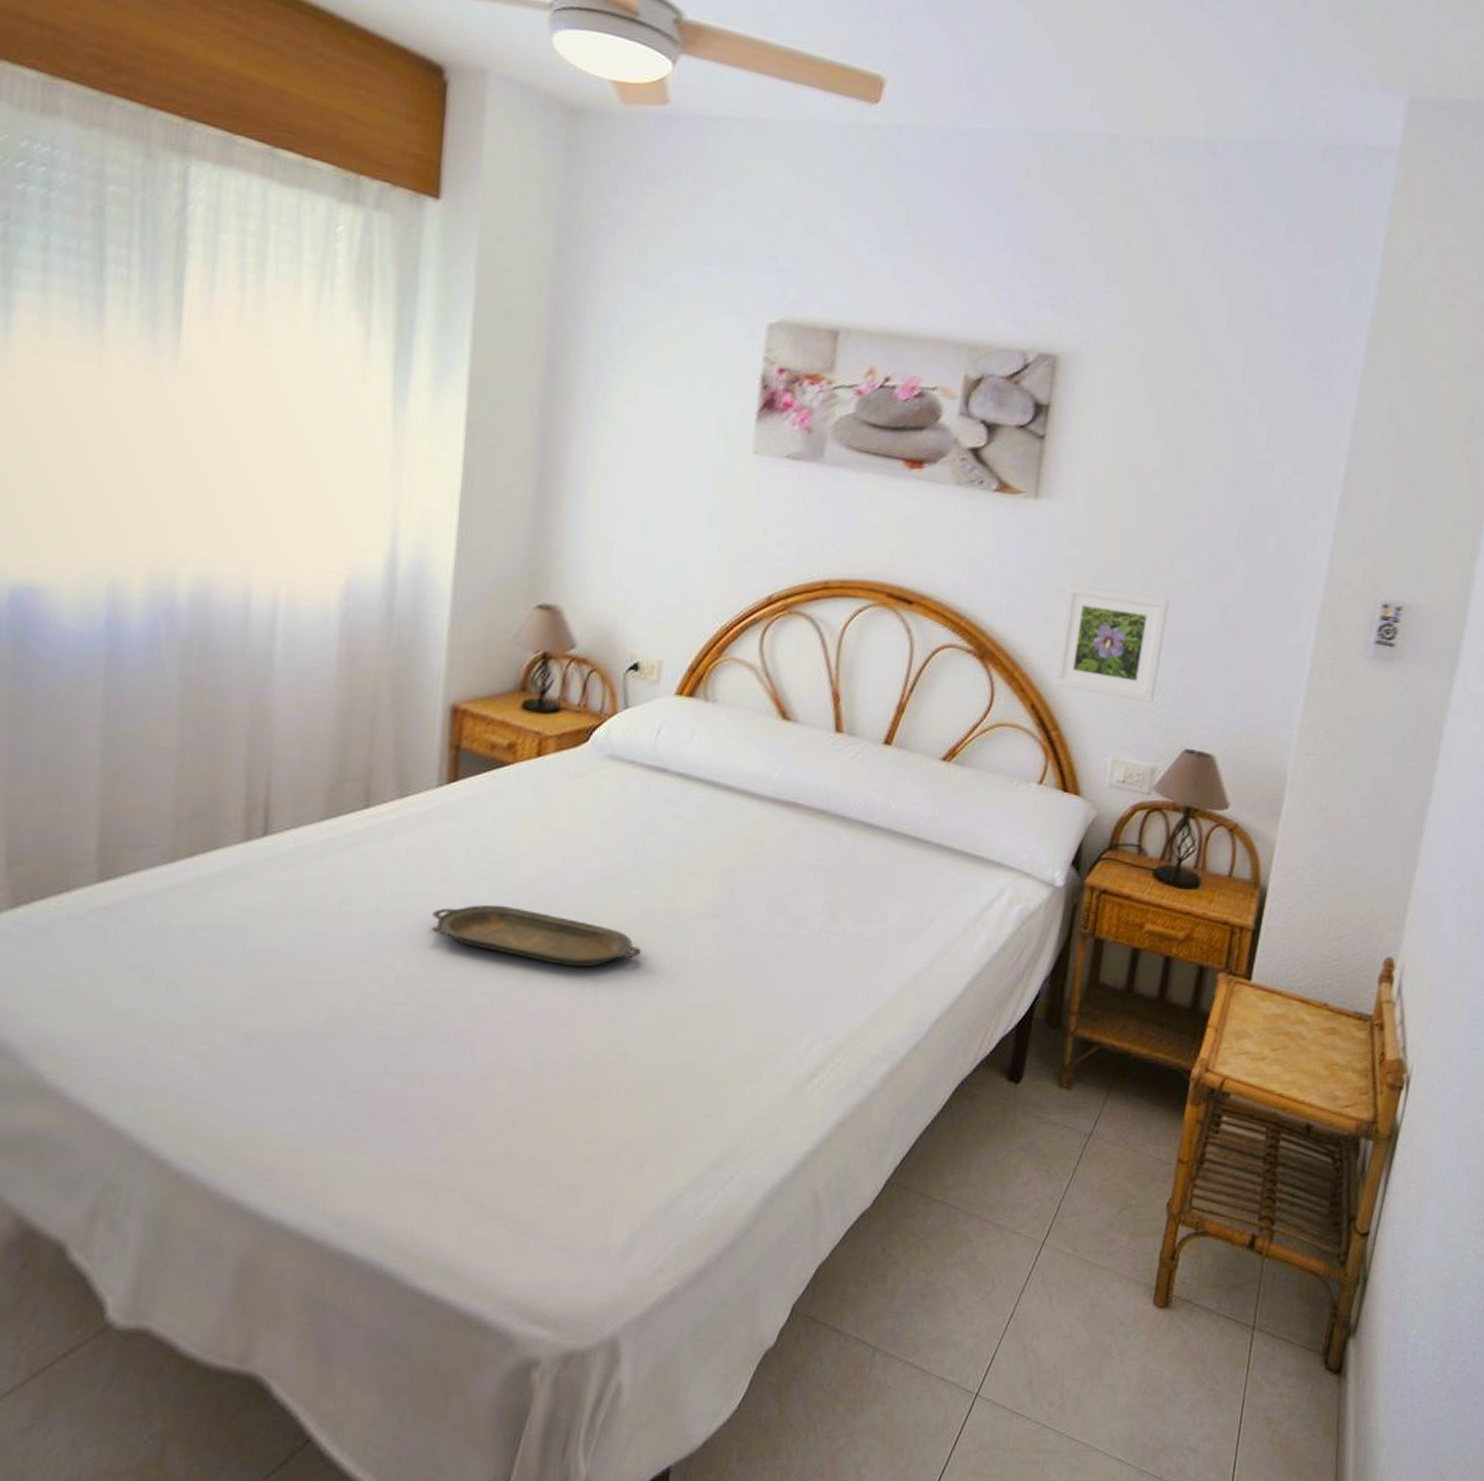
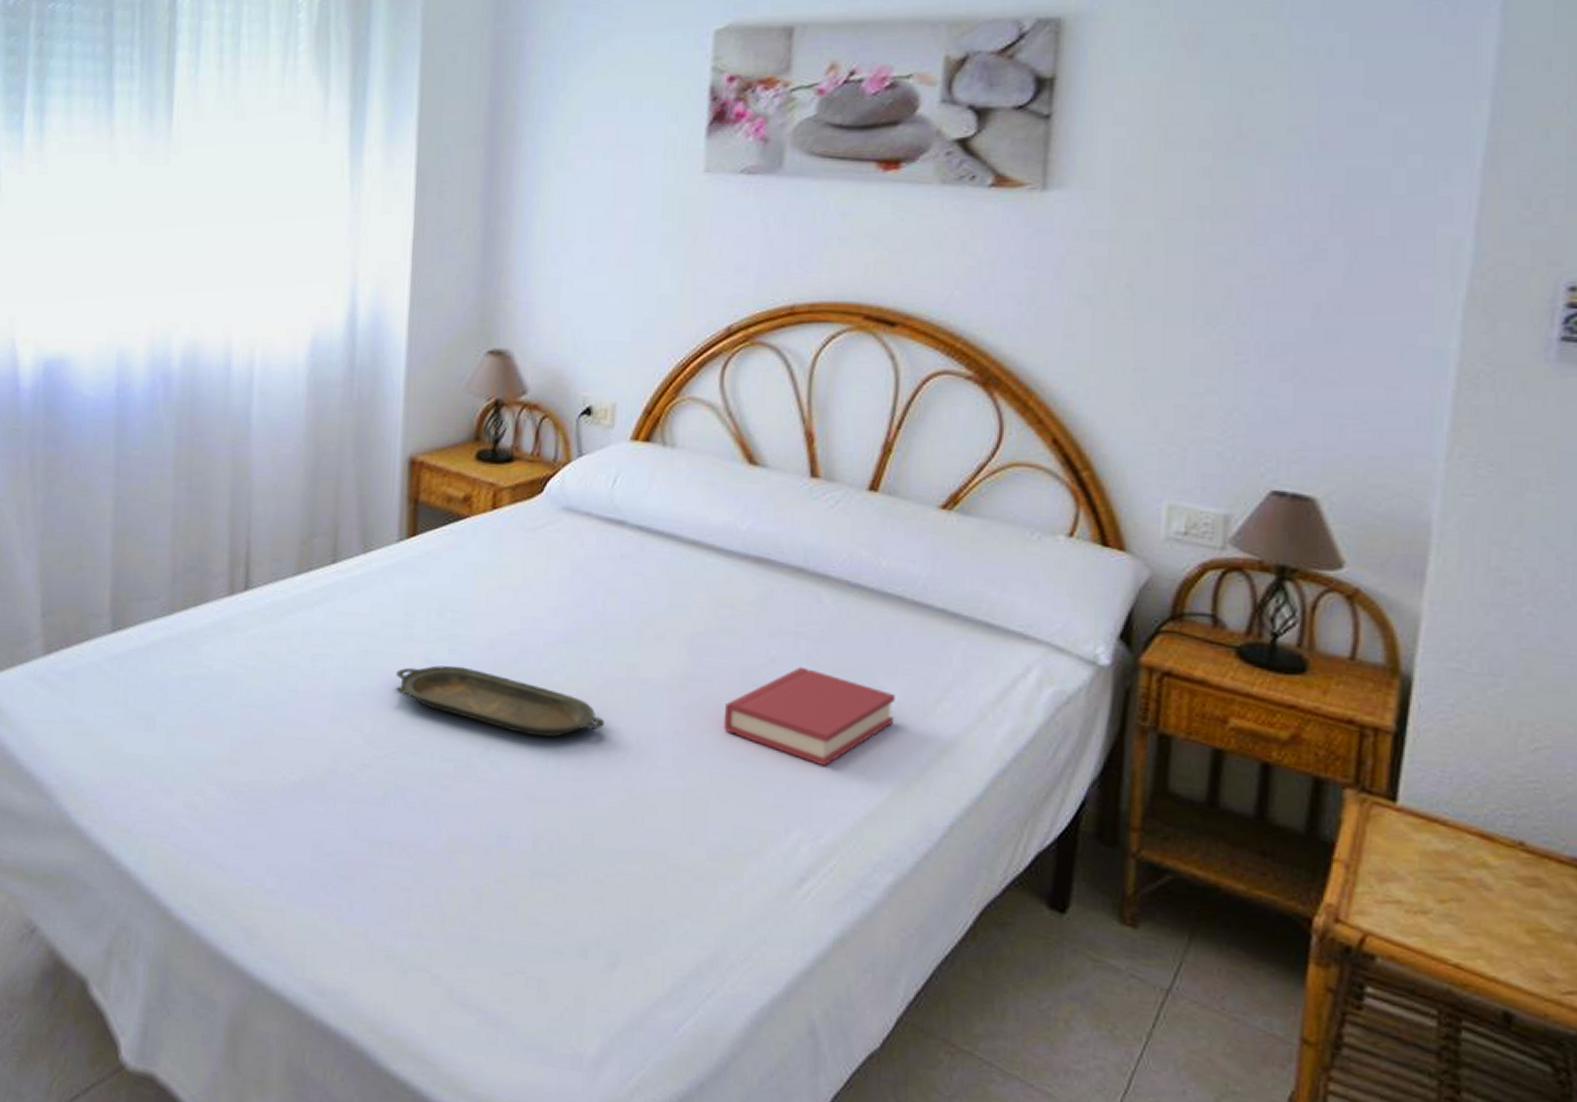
hardback book: none [750,895,897,979] -> present [723,666,895,767]
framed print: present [1052,584,1169,702] -> none [1079,290,1235,432]

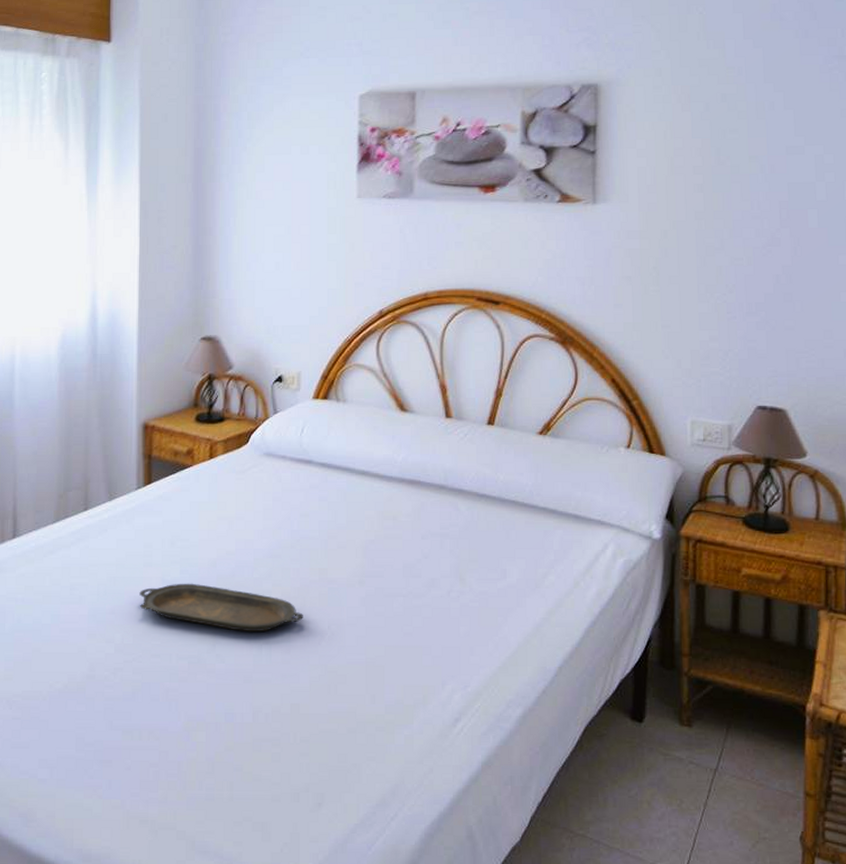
hardback book: present [723,666,895,767] -> none [392,559,515,633]

